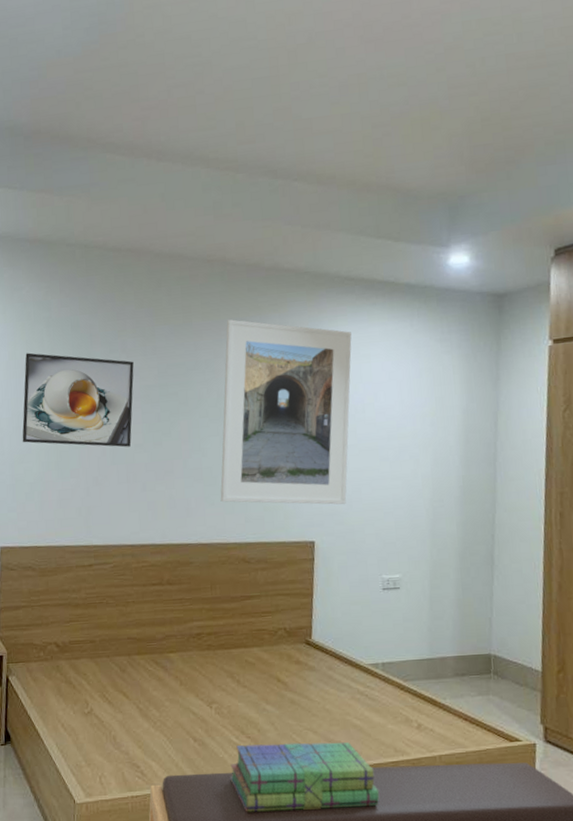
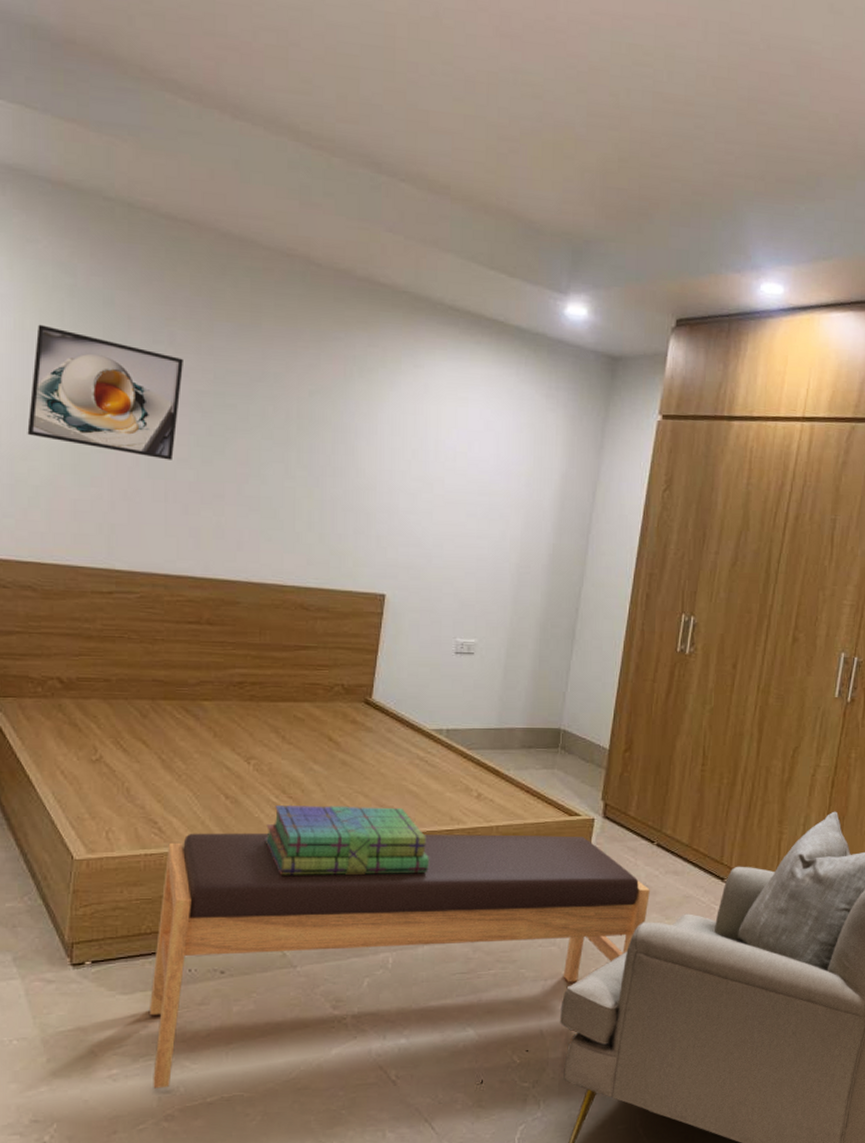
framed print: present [220,319,352,505] -> none [279,330,450,559]

